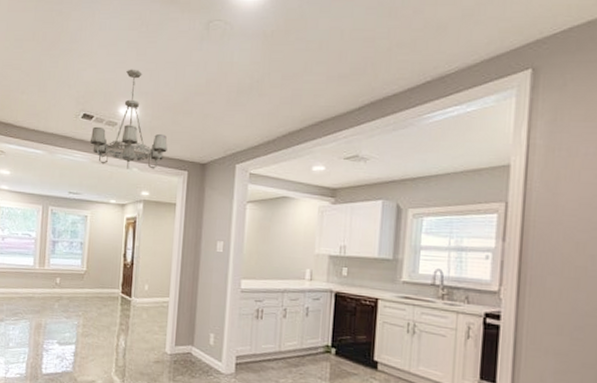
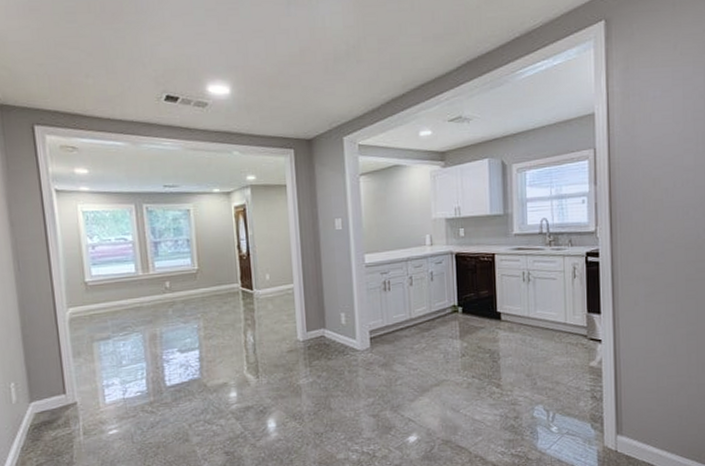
chandelier: present [89,69,168,169] -> none [178,40,268,154]

